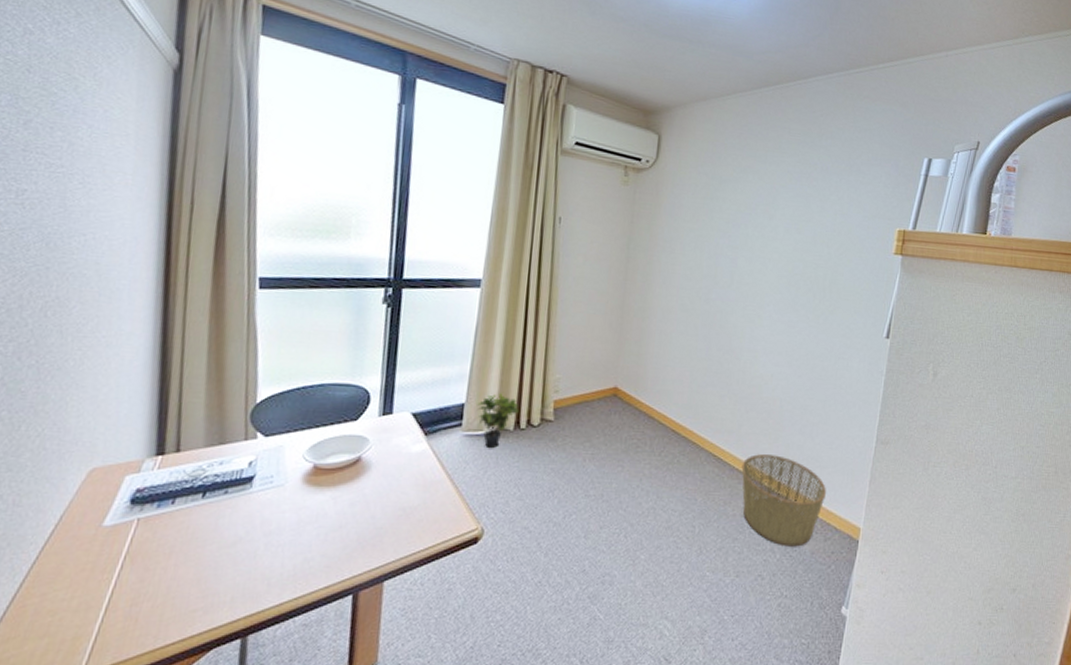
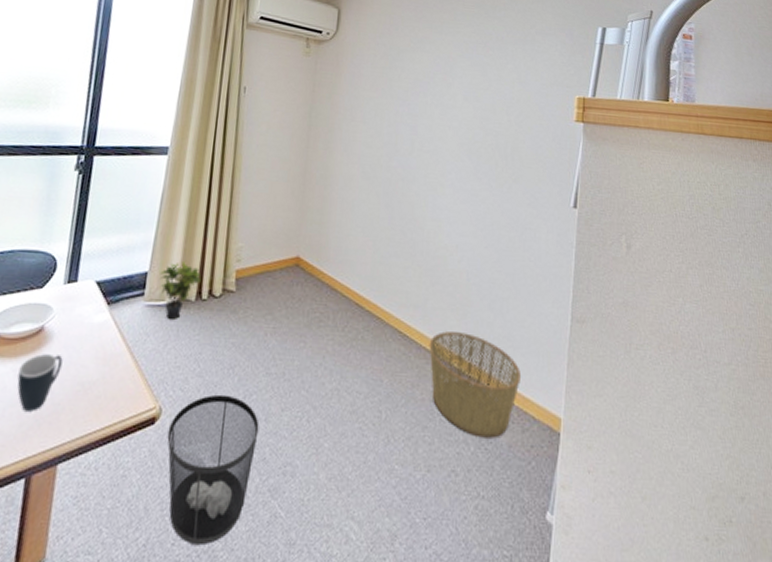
mug: none [337,483,383,535] -> present [17,354,63,411]
waste bin: none [490,515,579,646] -> present [167,394,260,546]

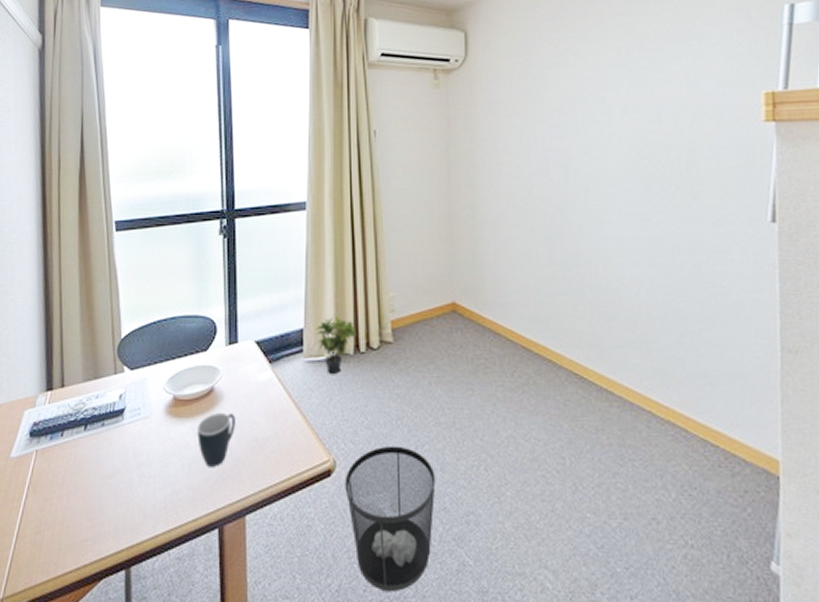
basket: present [429,331,520,438] -> none [610,371,724,484]

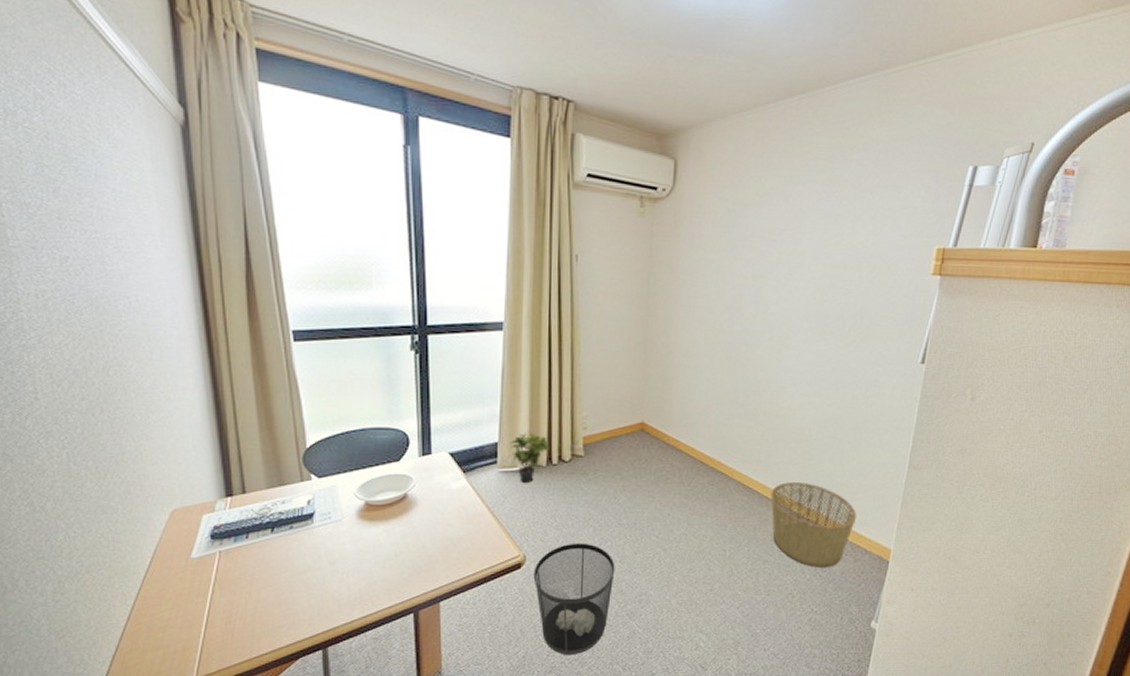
mug: present [197,413,236,467] -> none [391,517,429,563]
basket: none [610,371,724,484] -> present [770,482,856,568]

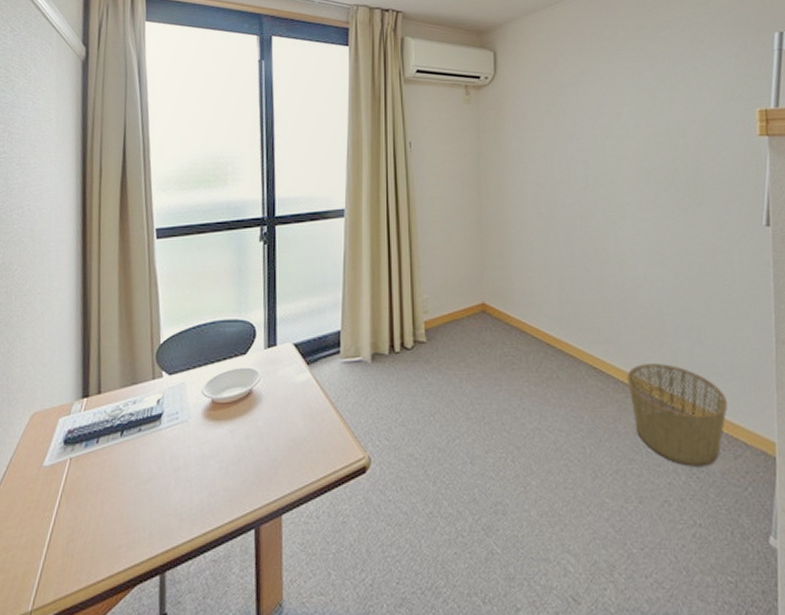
potted plant: present [509,432,550,482] -> none [352,318,392,373]
waste bin: present [533,543,615,656] -> none [379,441,466,583]

